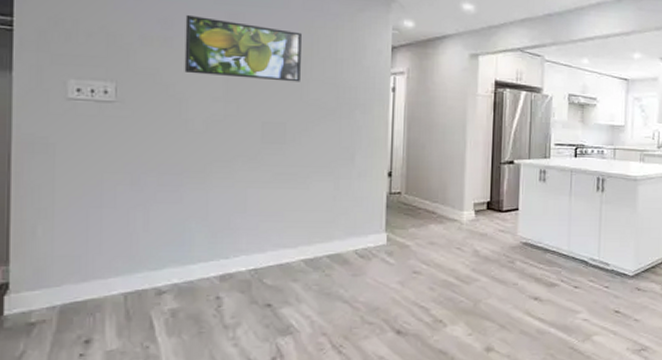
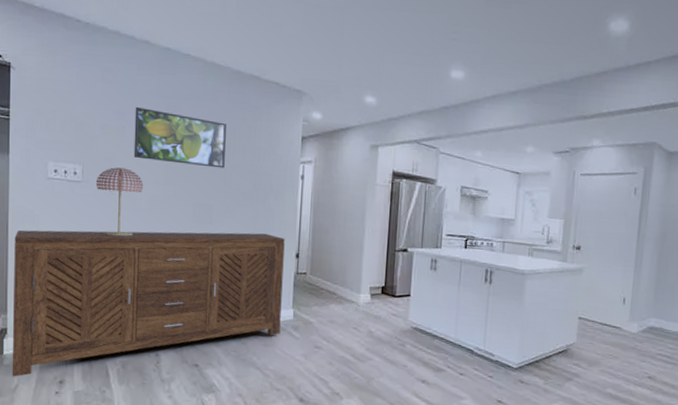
sideboard: none [16,152,375,342] -> present [12,230,285,377]
table lamp: none [134,84,198,164] -> present [95,167,144,237]

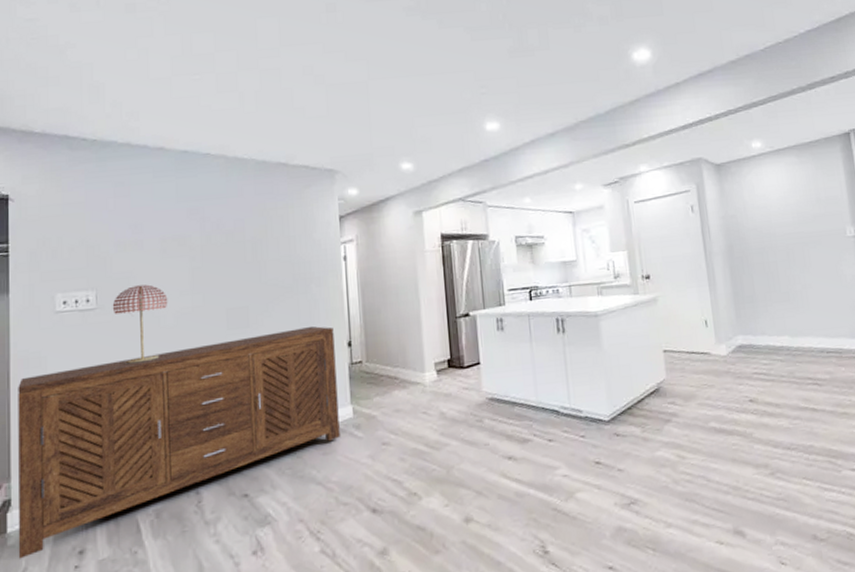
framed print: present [133,106,226,169] -> none [153,216,258,272]

